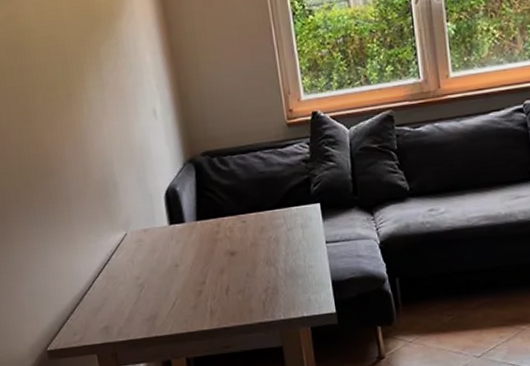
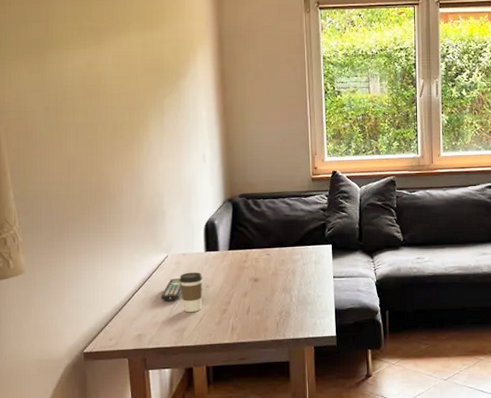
remote control: none [124,259,148,286] -> present [161,278,182,301]
coffee cup: none [142,249,173,298] -> present [179,272,203,313]

